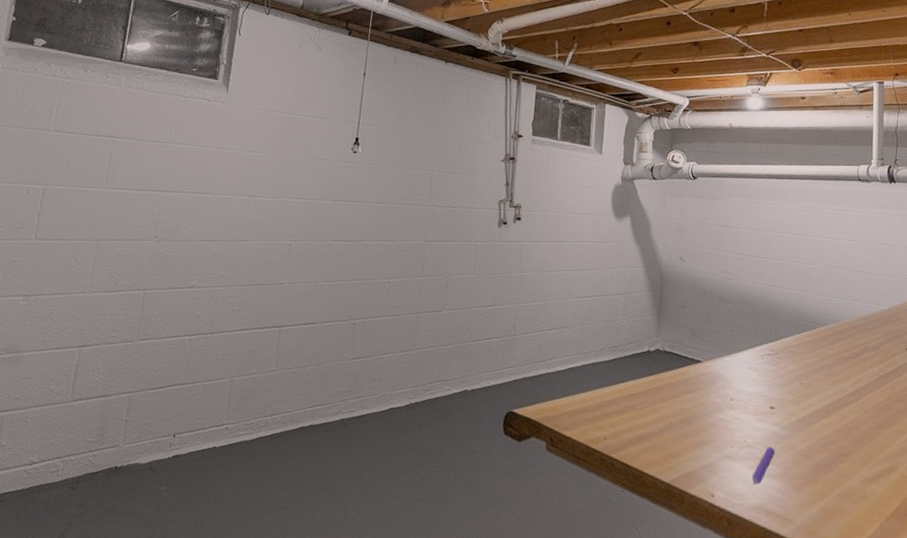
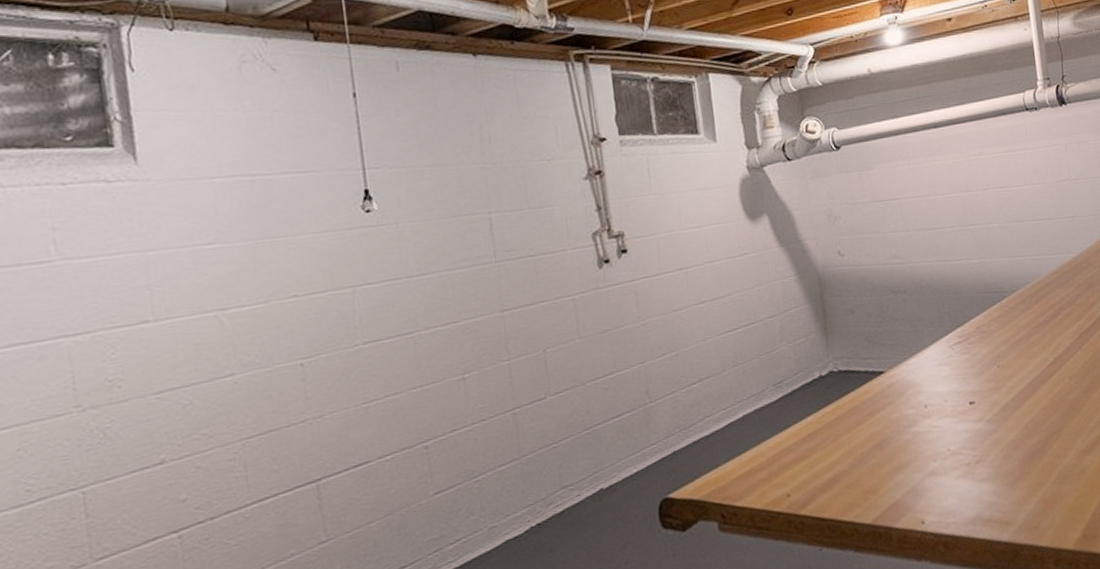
pen: present [752,447,775,485] -> none [962,447,983,496]

